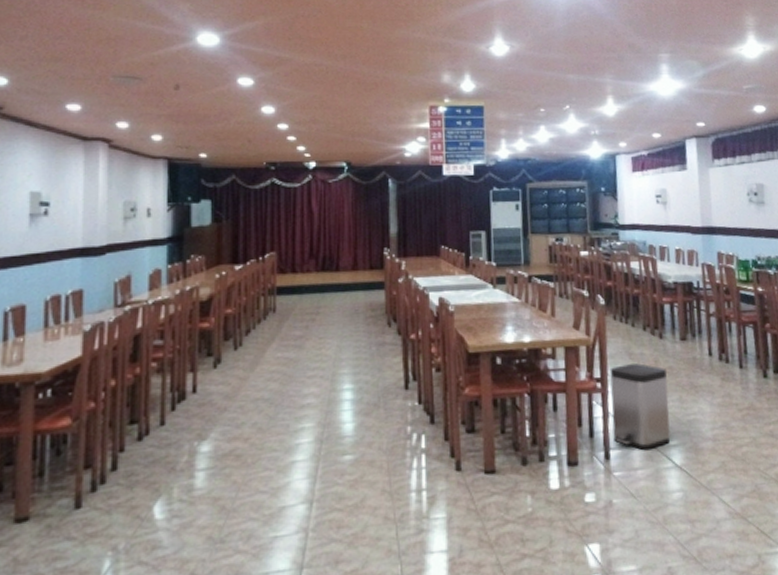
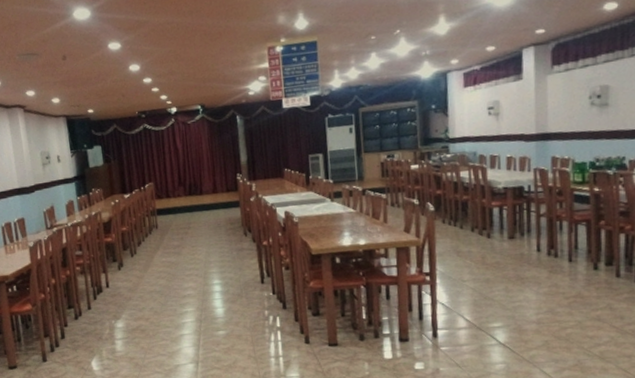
pedal bin: present [610,363,670,451] -> none [438,260,495,331]

